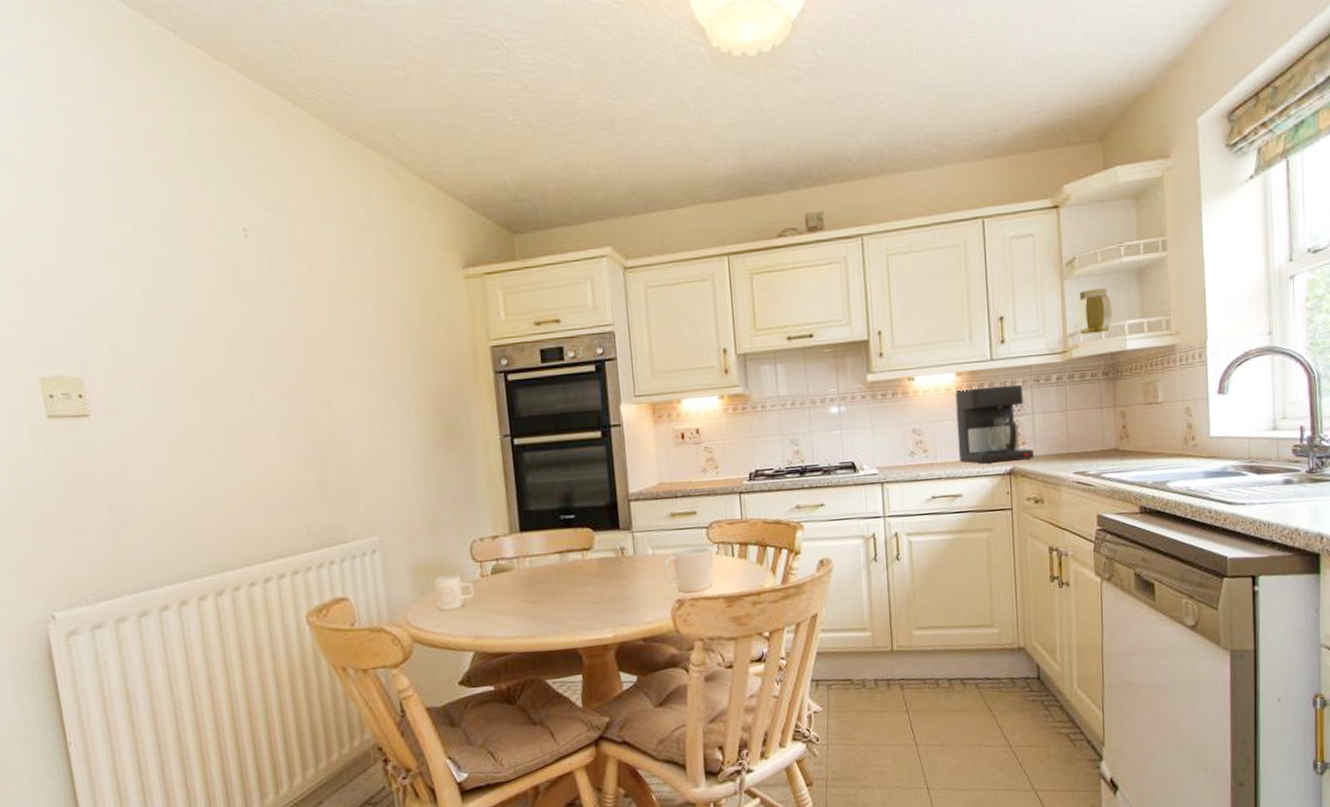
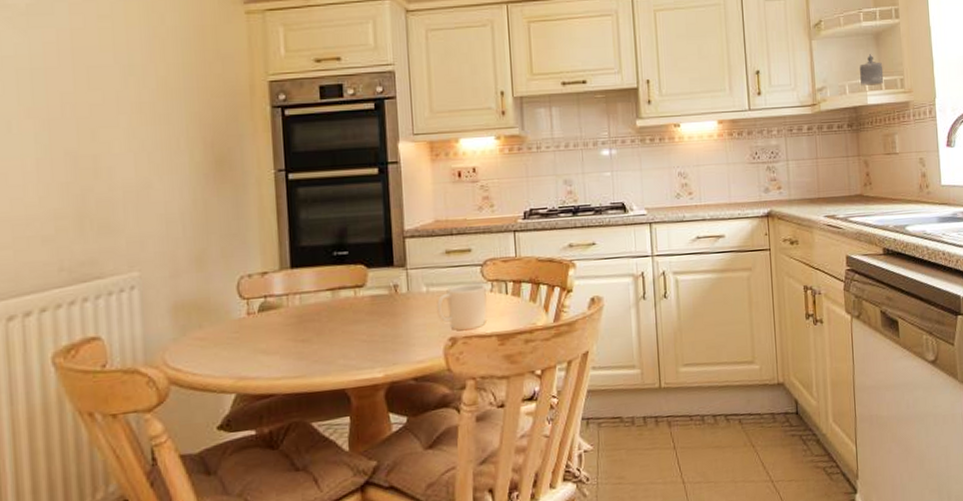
mug: present [434,574,475,612] -> none [197,311,240,352]
coffee maker: present [955,384,1034,464] -> none [717,133,789,206]
jar: present [1076,288,1112,335] -> none [823,48,854,90]
decorative jar: none [1119,293,1147,330] -> present [860,54,884,87]

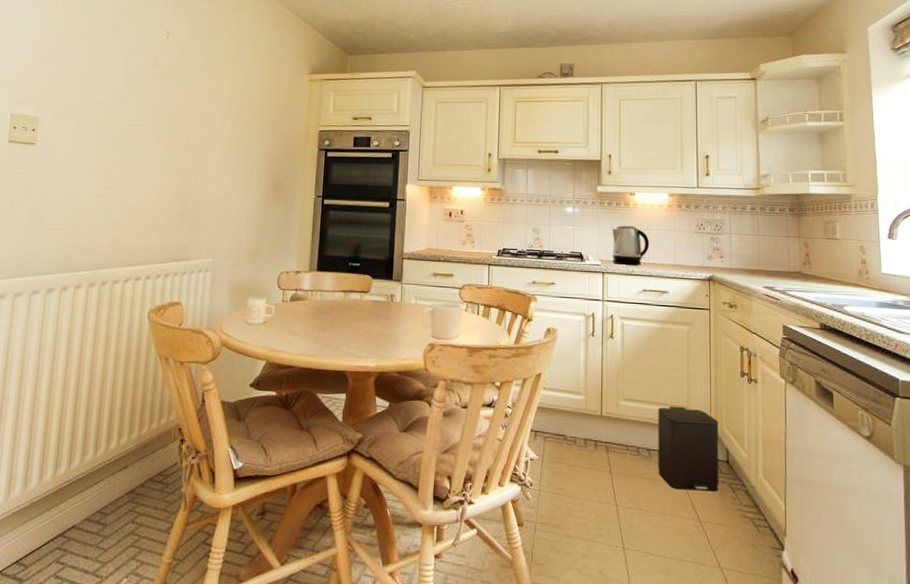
mug: none [197,311,240,352] -> present [245,296,276,326]
kettle: none [657,163,701,211] -> present [612,225,650,265]
pedal bin: none [721,362,790,453] -> present [658,406,719,492]
decorative jar: present [860,54,884,87] -> none [803,150,827,178]

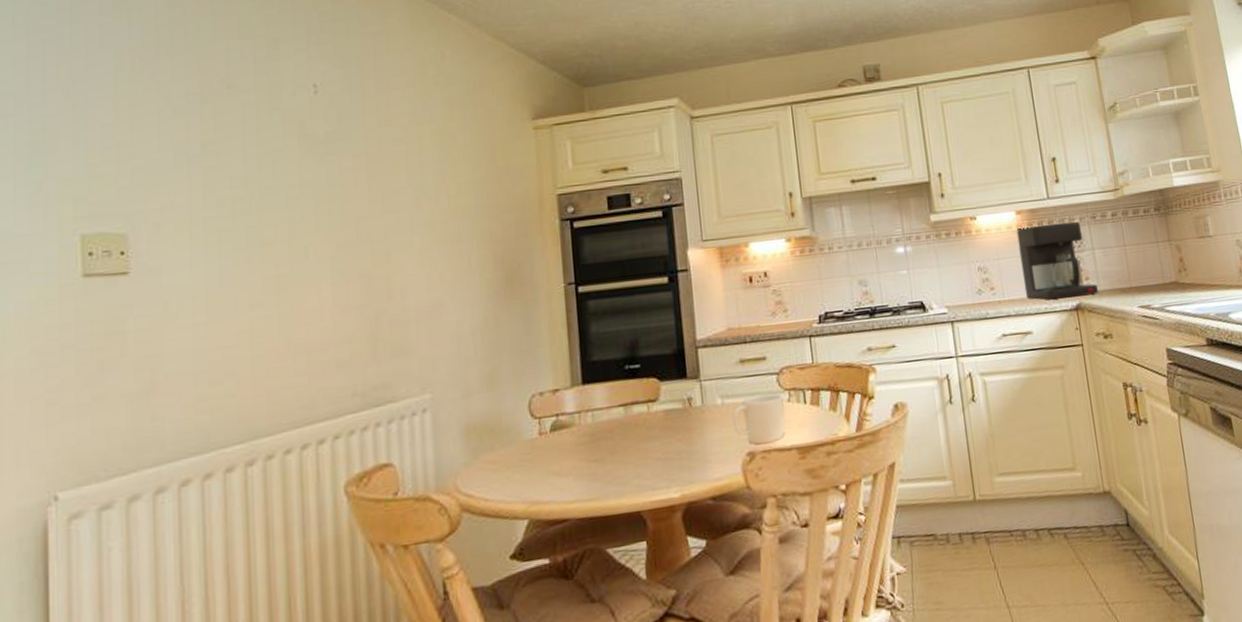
mug: present [245,296,276,326] -> none [488,432,533,476]
kettle: present [612,225,650,265] -> none [955,257,1003,309]
pedal bin: present [658,406,719,492] -> none [1040,468,1122,572]
coffee maker: none [667,208,730,271] -> present [1016,221,1098,300]

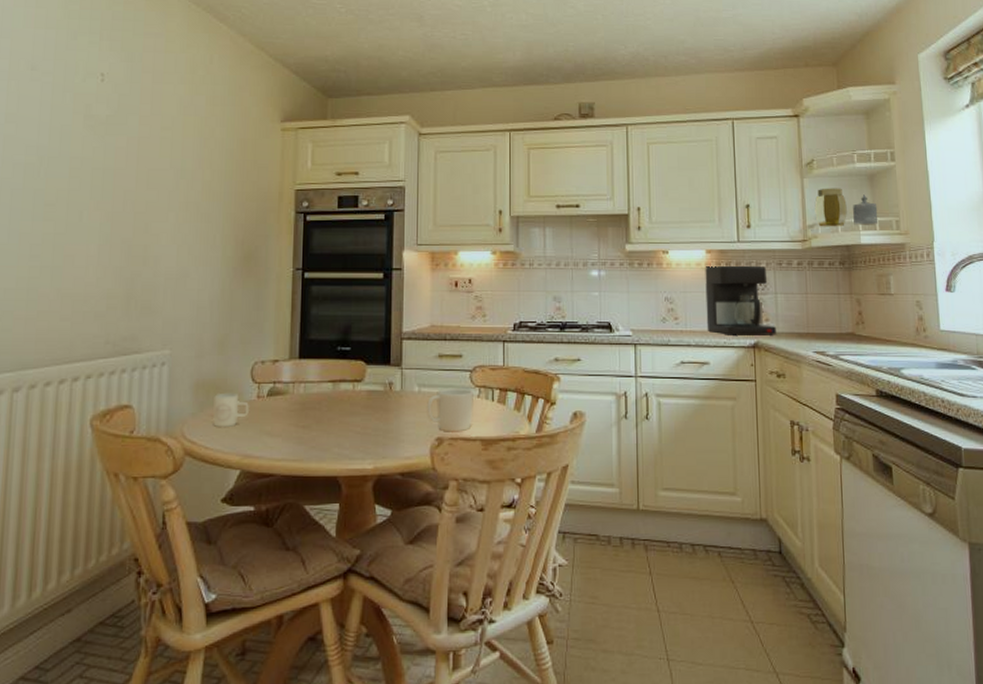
mug: none [488,432,533,476] -> present [213,392,250,428]
jar: none [1122,130,1157,174] -> present [814,188,847,227]
decorative jar: none [1161,134,1189,169] -> present [853,194,879,226]

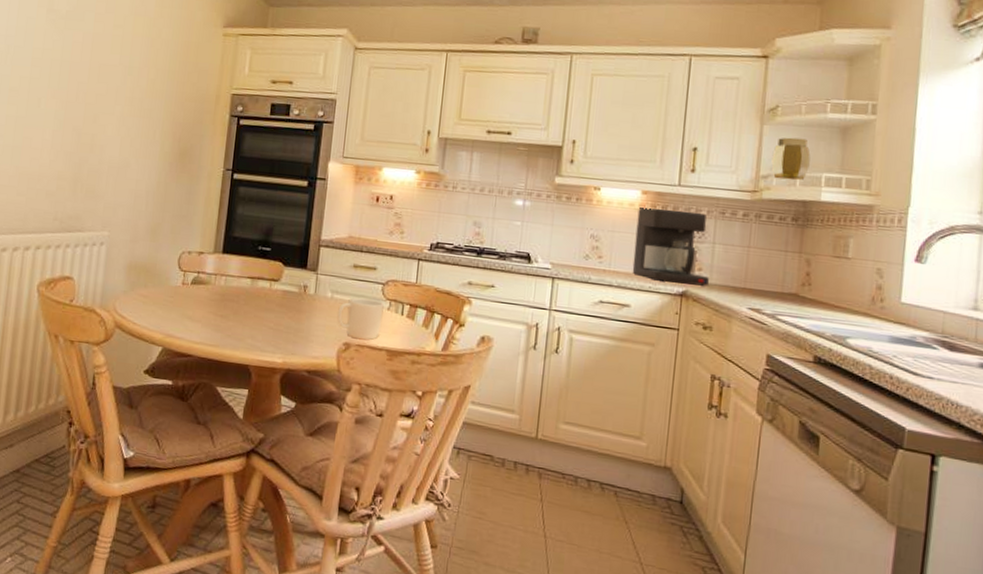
mug: present [213,392,250,428] -> none [141,276,175,308]
decorative jar: present [853,194,879,226] -> none [815,148,847,183]

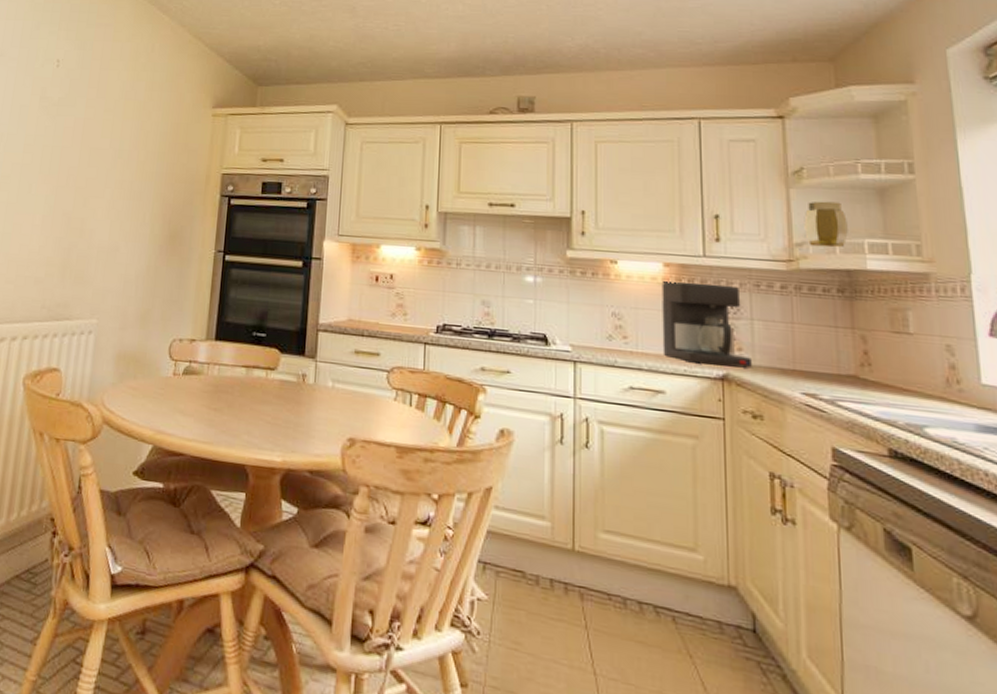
mug: present [337,297,384,341] -> none [340,386,390,436]

